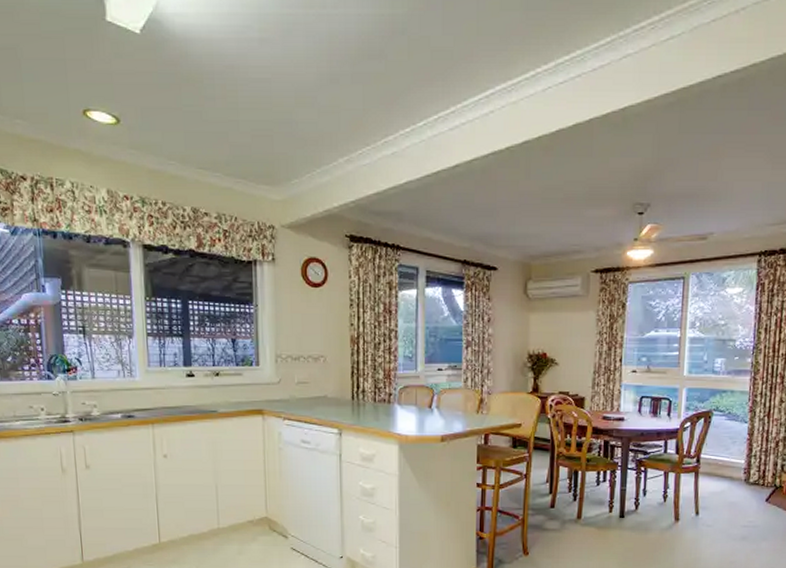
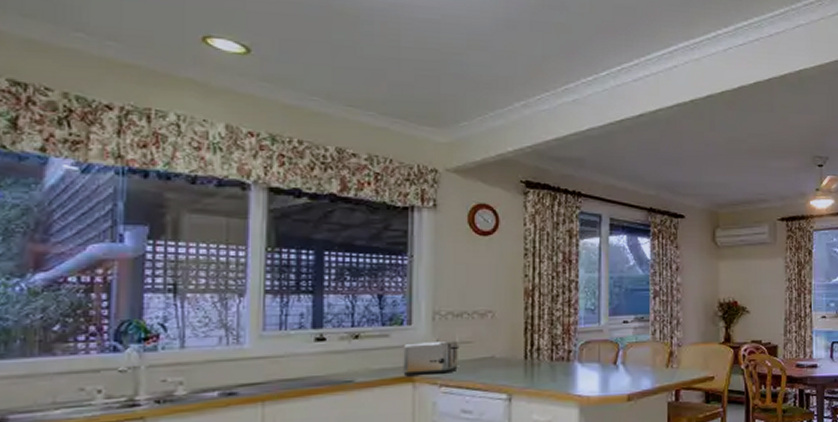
toaster: none [253,380,298,410] -> present [403,340,460,377]

